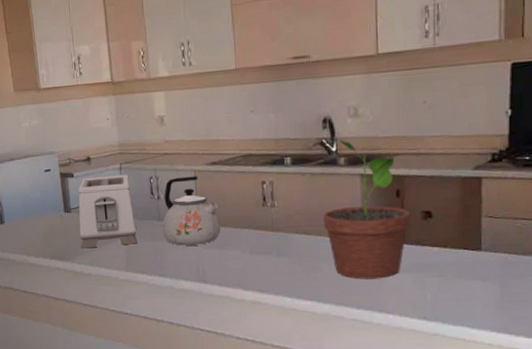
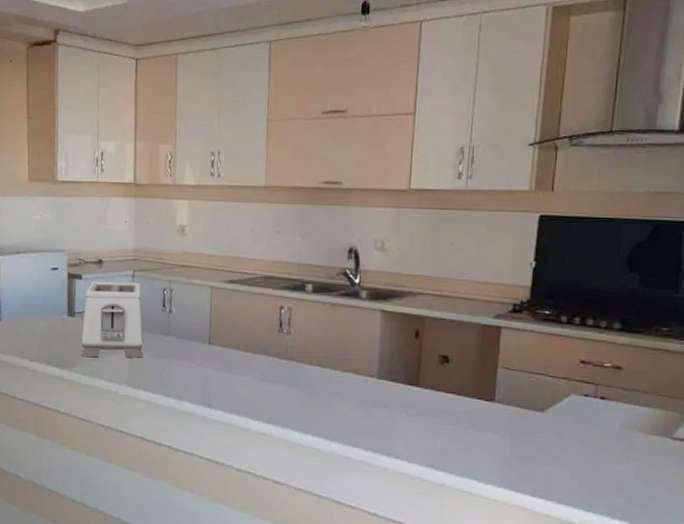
kettle: present [162,176,221,246] -> none [171,292,233,366]
potted plant: present [323,140,411,280] -> none [339,272,428,421]

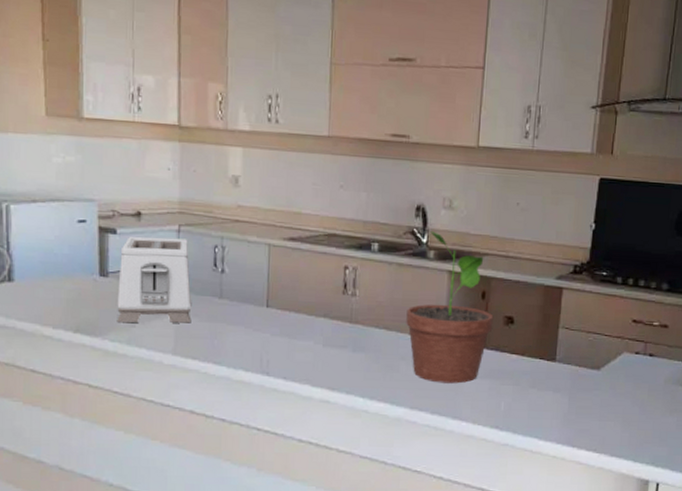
potted plant: none [339,272,428,421] -> present [406,231,494,384]

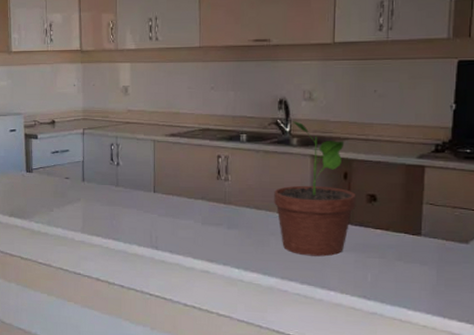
toaster: present [117,236,191,323] -> none [40,139,95,208]

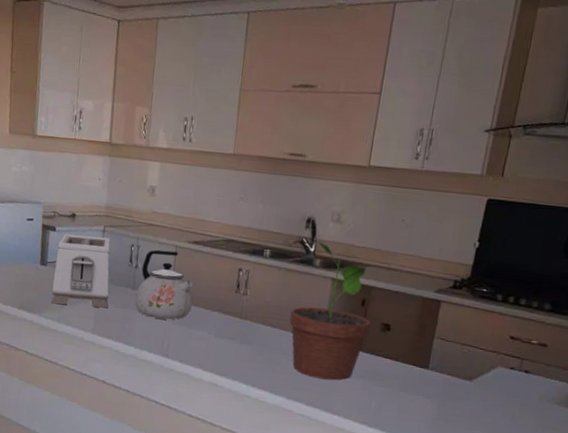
toaster: none [40,139,95,208] -> present [51,234,111,308]
kettle: none [120,146,176,212] -> present [135,249,193,320]

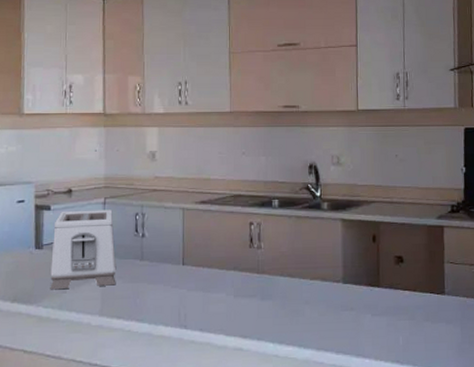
kettle: present [135,249,193,320] -> none [144,214,206,288]
potted plant: present [289,242,371,381] -> none [307,185,385,323]

